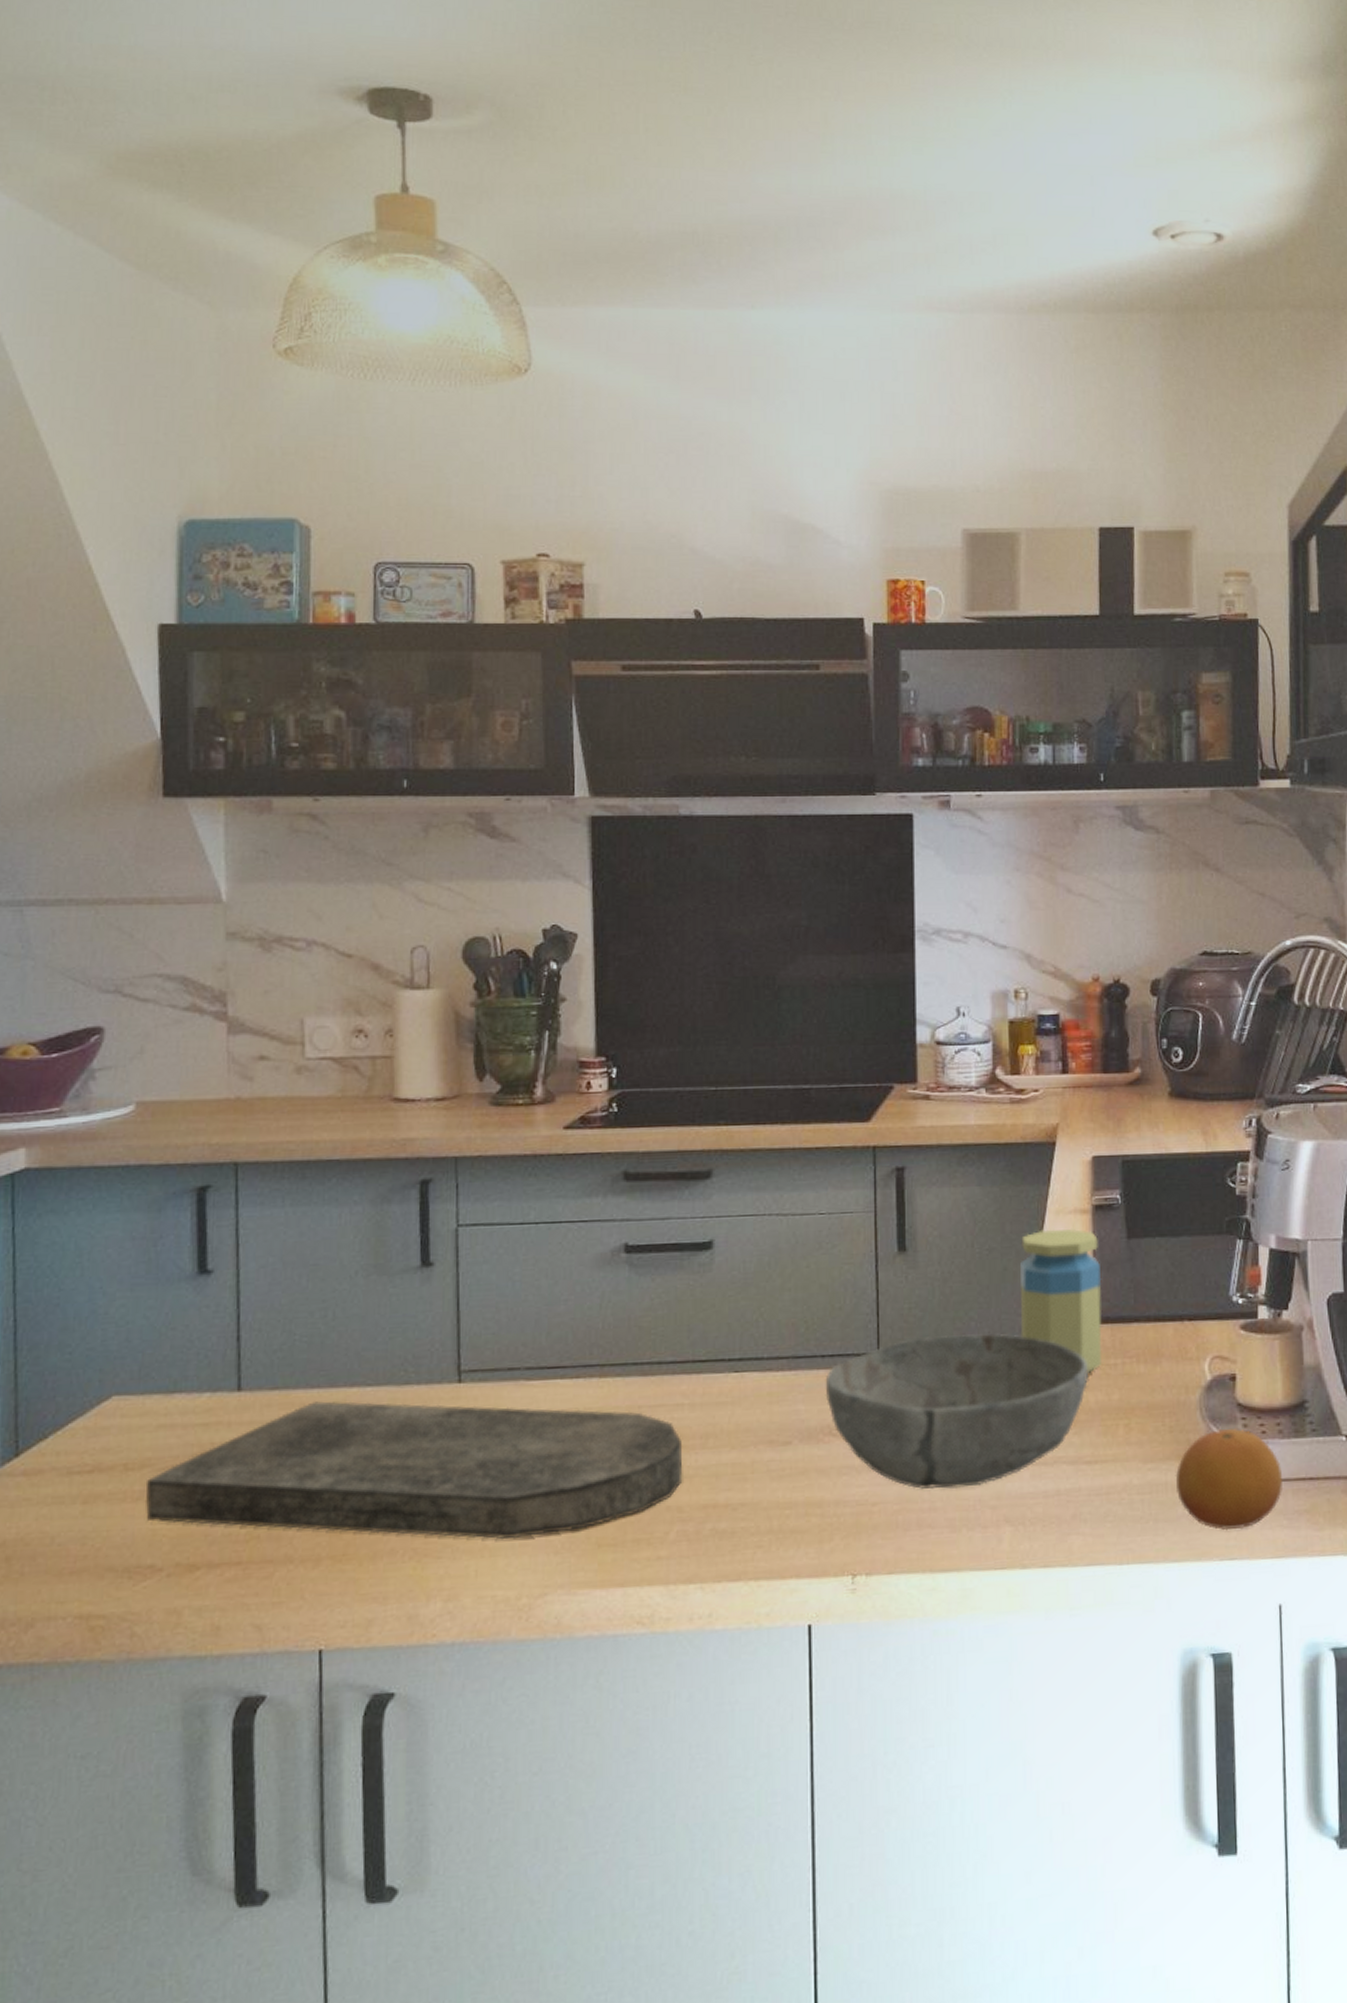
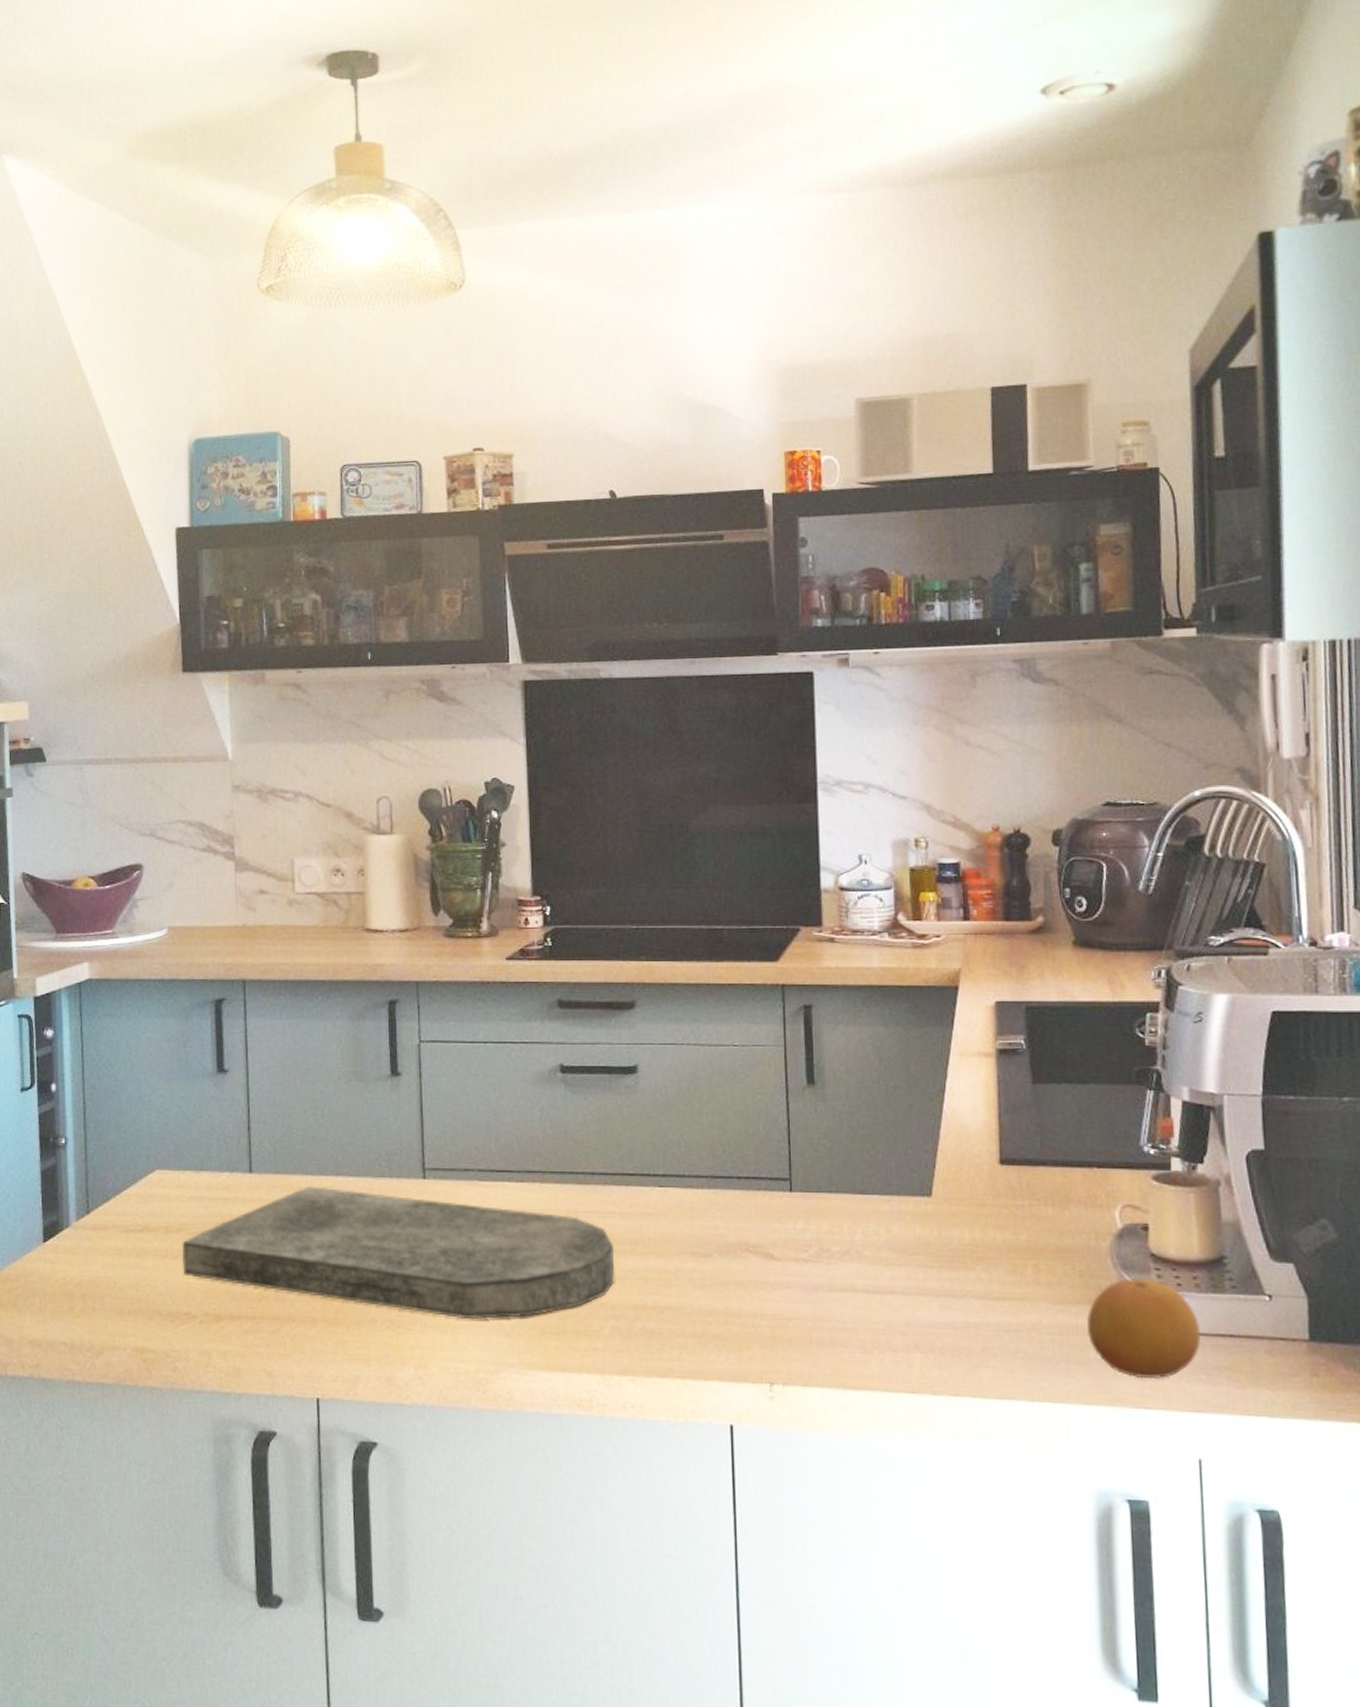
bowl: present [825,1334,1088,1489] -> none [741,1165,995,1312]
jar: present [1020,1228,1102,1374] -> none [925,1070,1009,1213]

